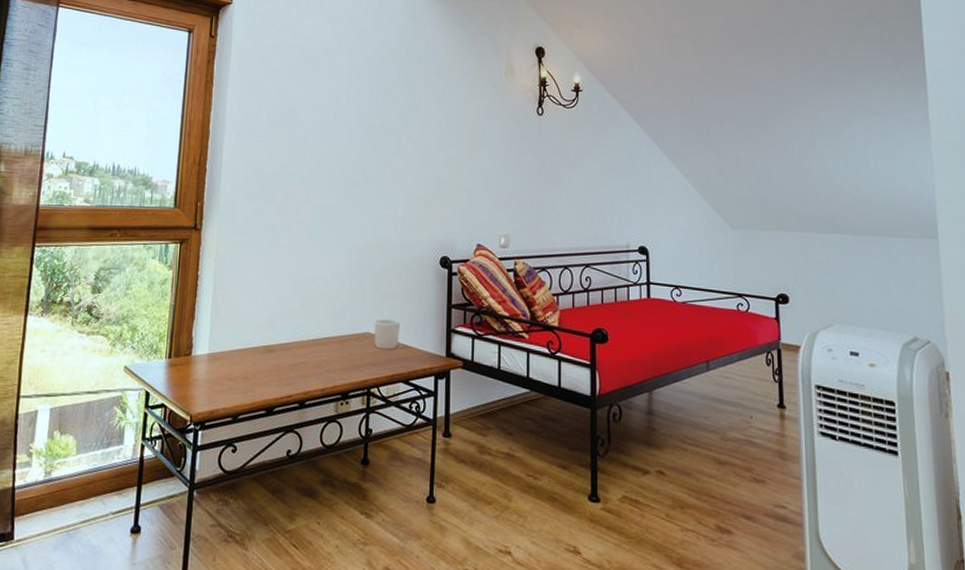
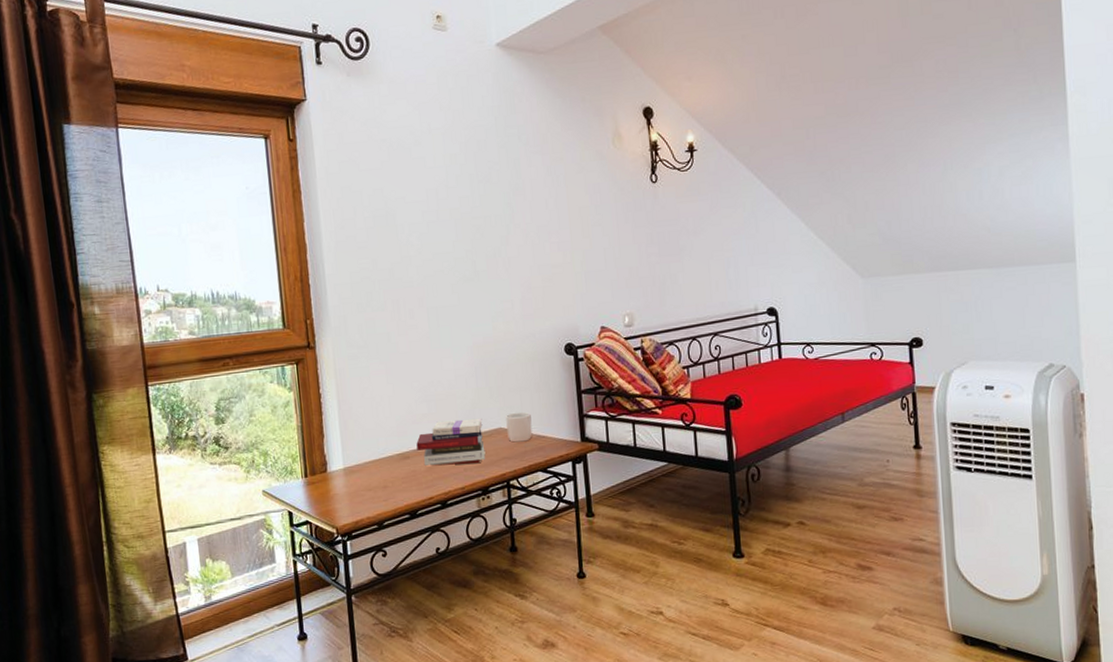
books: none [283,318,352,367] -> present [416,418,486,466]

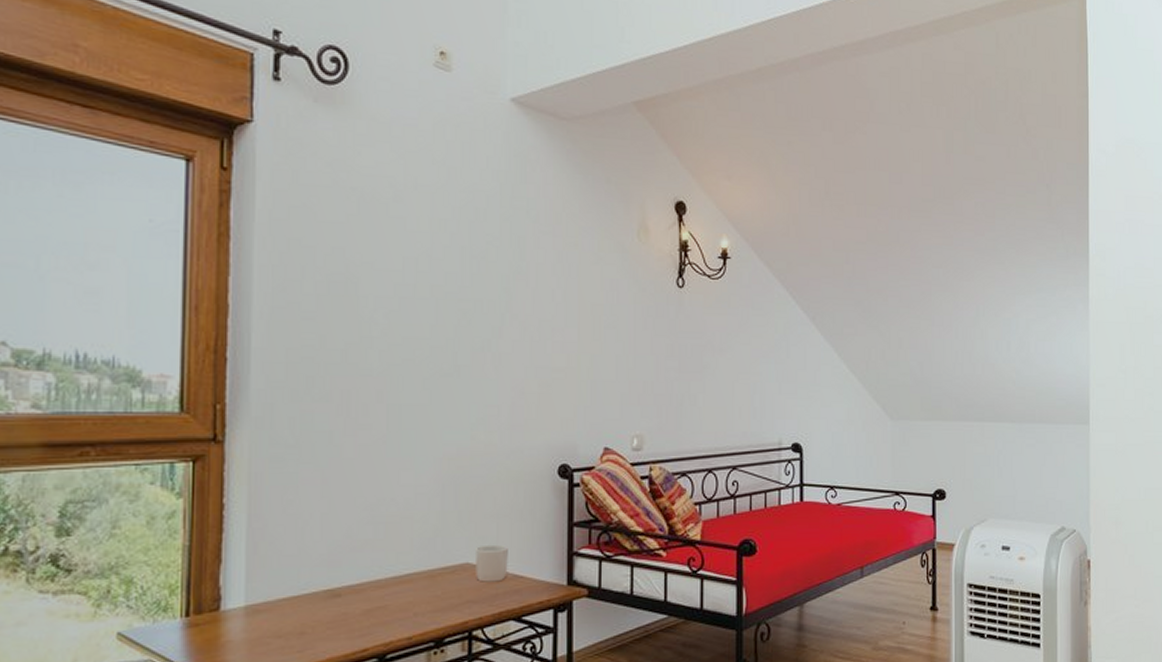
books: present [416,418,486,466] -> none [352,549,445,608]

